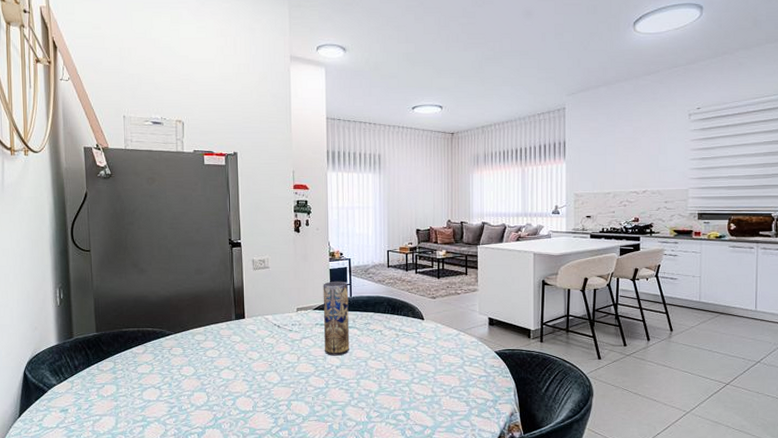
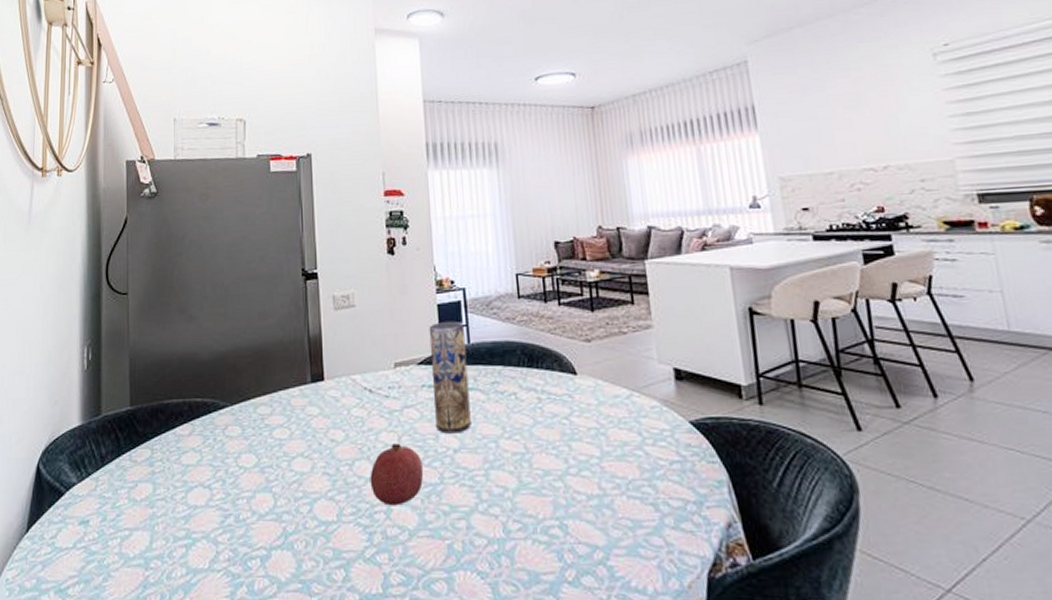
fruit: none [277,362,315,401] -> present [370,443,424,506]

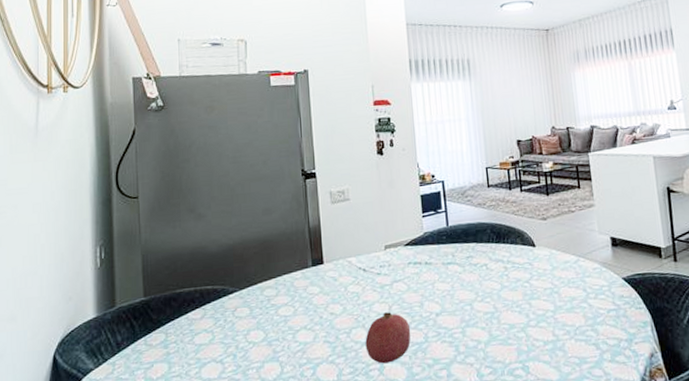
vase: present [429,321,471,434] -> none [414,208,450,301]

